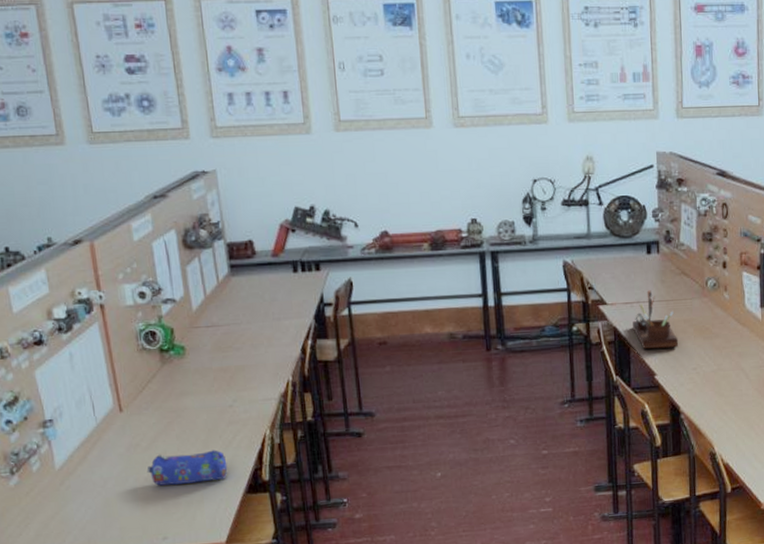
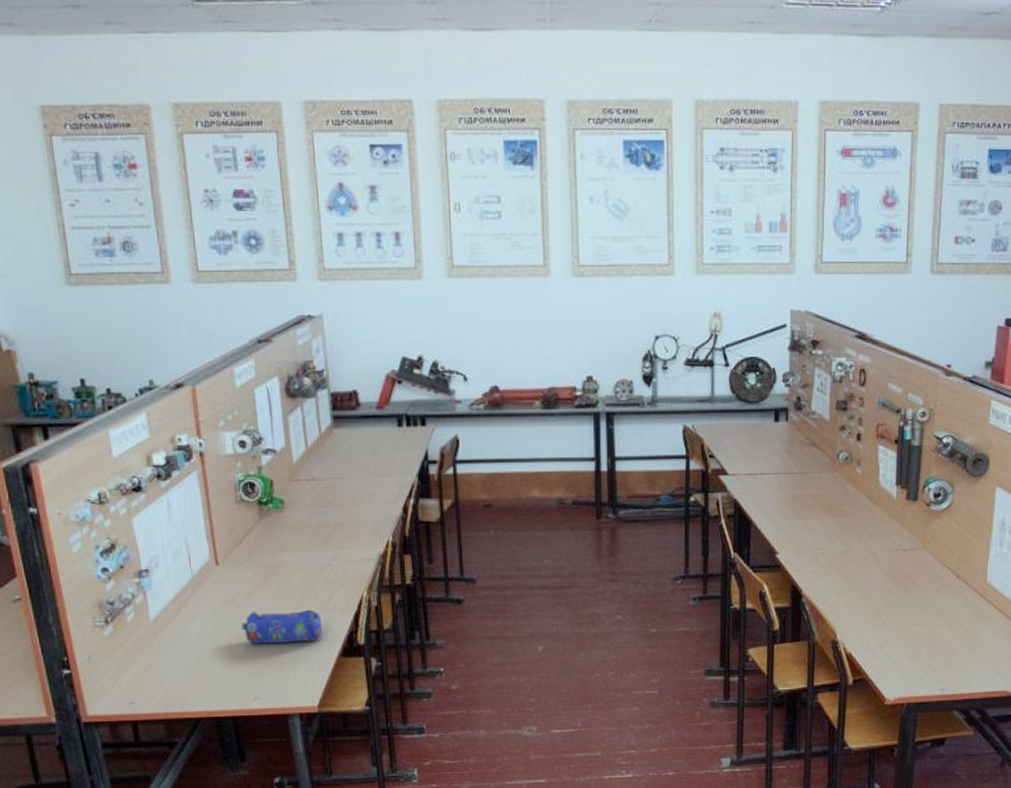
desk organizer: present [633,290,679,350] -> none [755,461,804,525]

